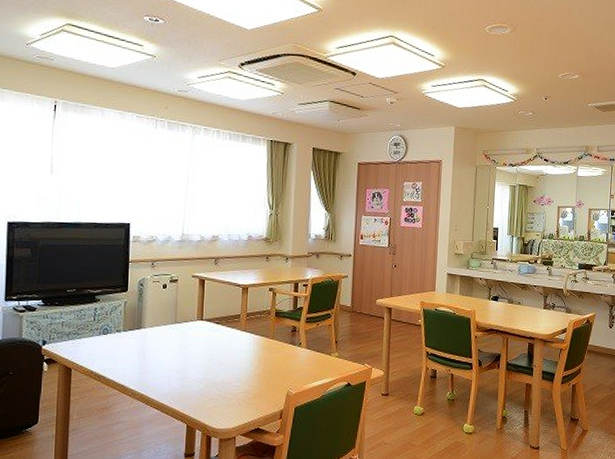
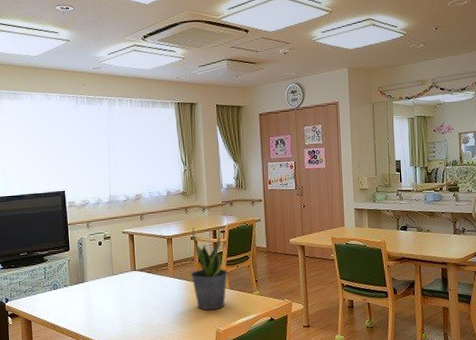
potted plant: none [264,277,306,371] -> present [190,227,228,311]

